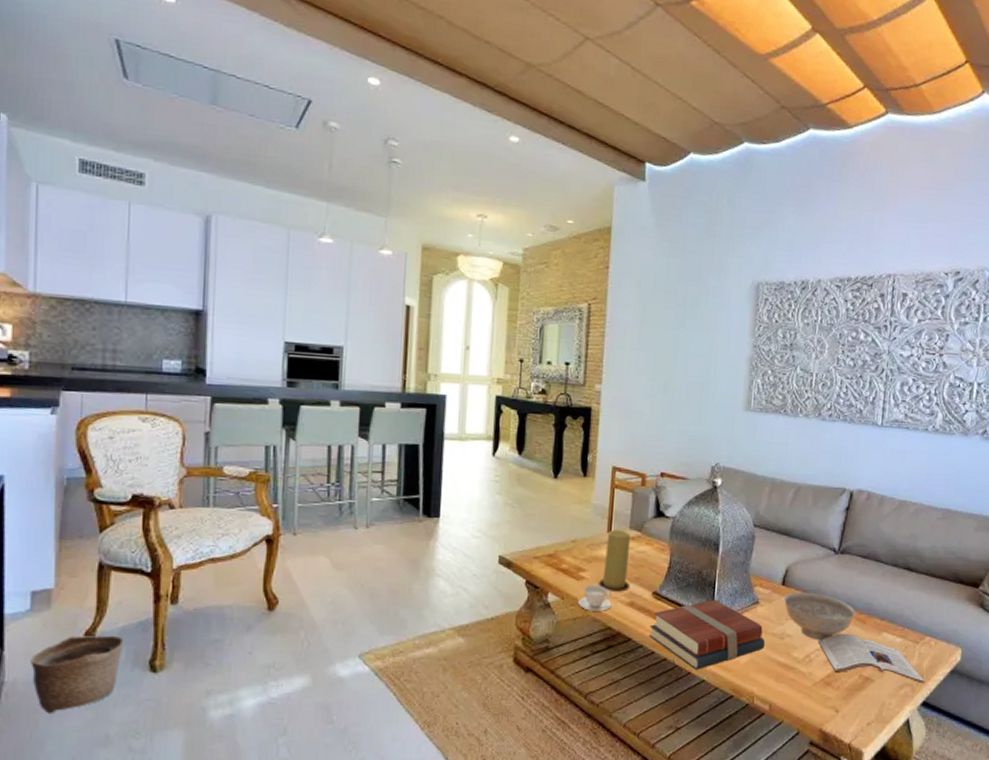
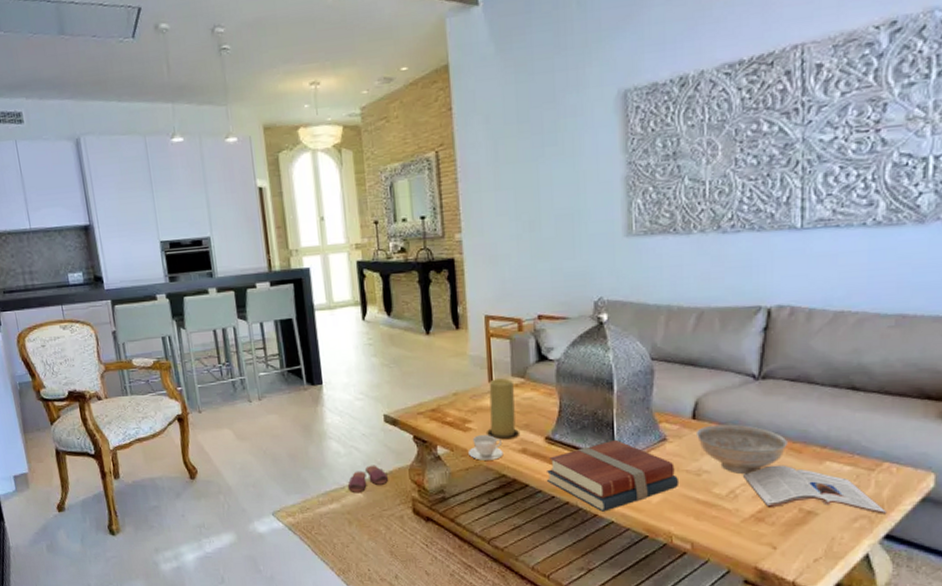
basket: present [30,635,124,714] -> none [24,506,88,570]
slippers: none [450,608,493,637] -> present [348,465,388,492]

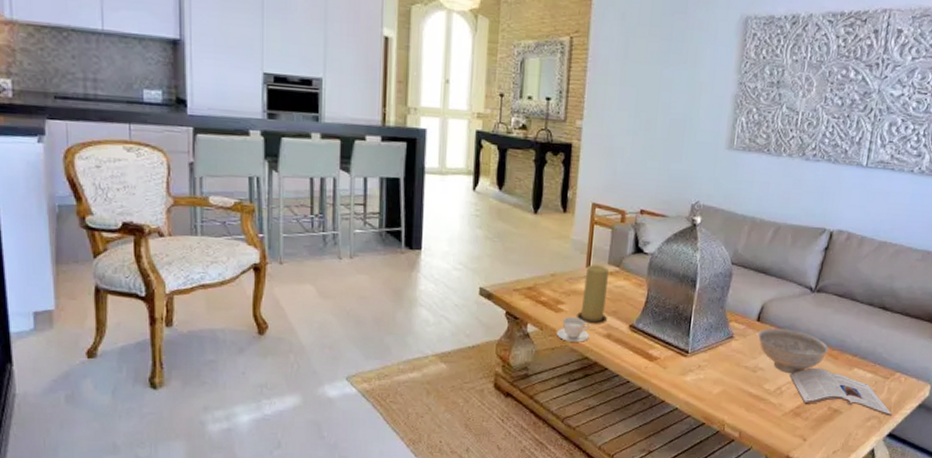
slippers: present [348,465,388,492] -> none [433,336,474,363]
books: present [546,439,680,512] -> none [624,333,738,399]

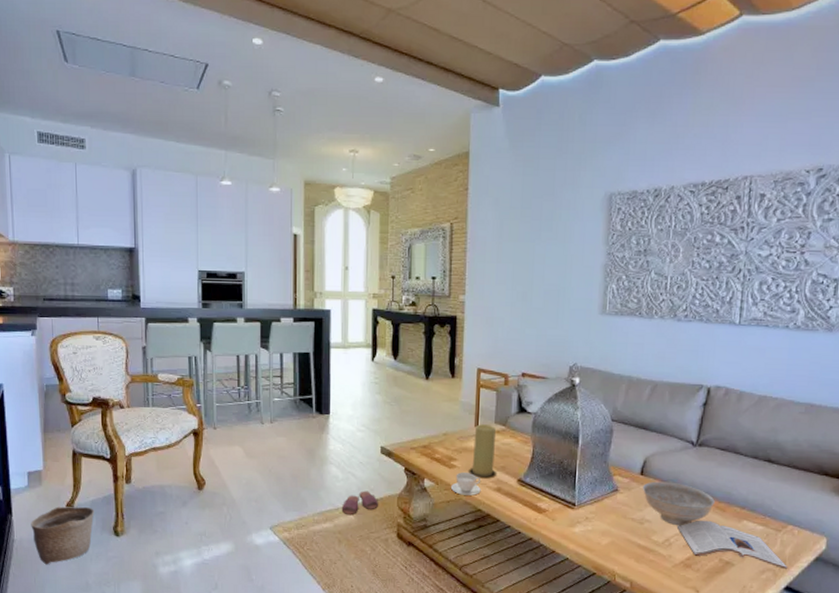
basket: none [38,354,124,424] -> present [31,506,95,565]
slippers: none [433,336,474,363] -> present [342,490,378,514]

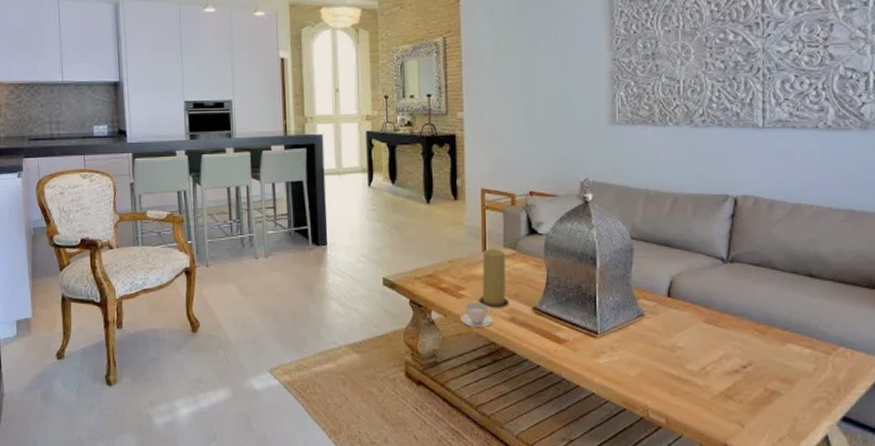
basket: present [31,506,95,565] -> none [20,355,86,420]
slippers: present [342,490,378,514] -> none [345,326,383,353]
decorative bowl: present [643,481,715,526] -> none [672,303,753,353]
magazine: present [677,520,788,569] -> none [714,344,844,397]

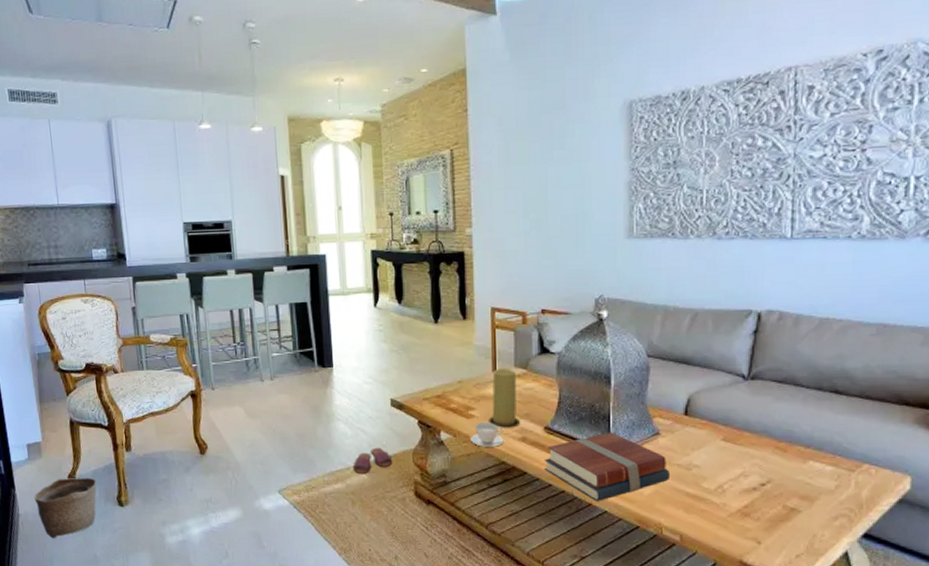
basket: none [20,355,86,420] -> present [34,477,97,539]
slippers: none [345,326,383,353] -> present [354,447,392,473]
books: none [532,313,656,383] -> present [544,432,671,501]

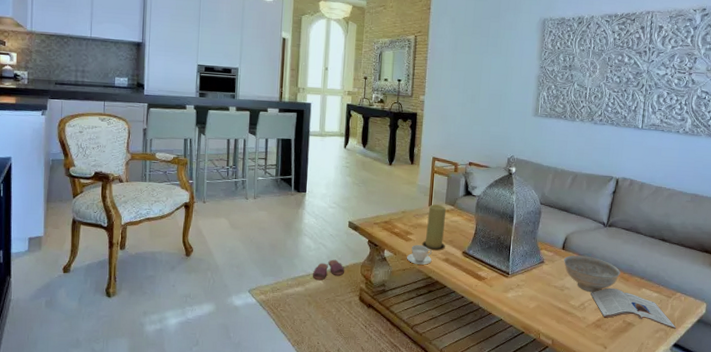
basket: present [34,477,97,539] -> none [28,269,89,323]
books: present [544,432,671,501] -> none [459,258,549,311]
decorative bowl: none [688,421,774,471] -> present [564,255,621,293]
magazine: none [731,462,866,514] -> present [591,288,677,329]

